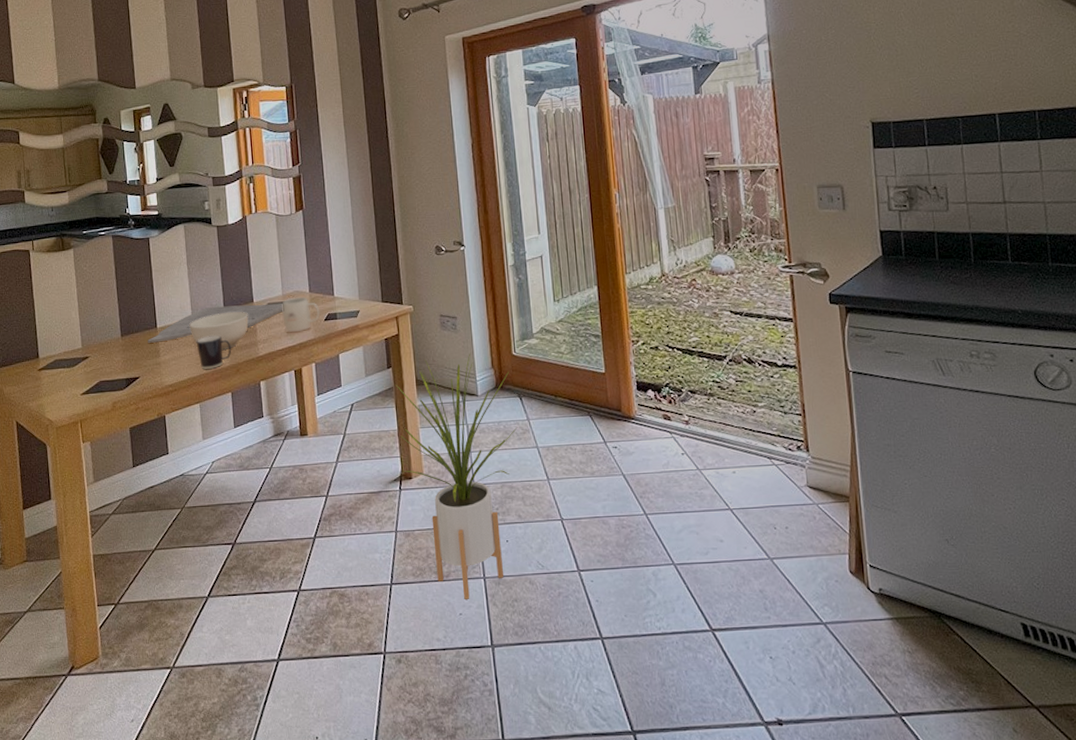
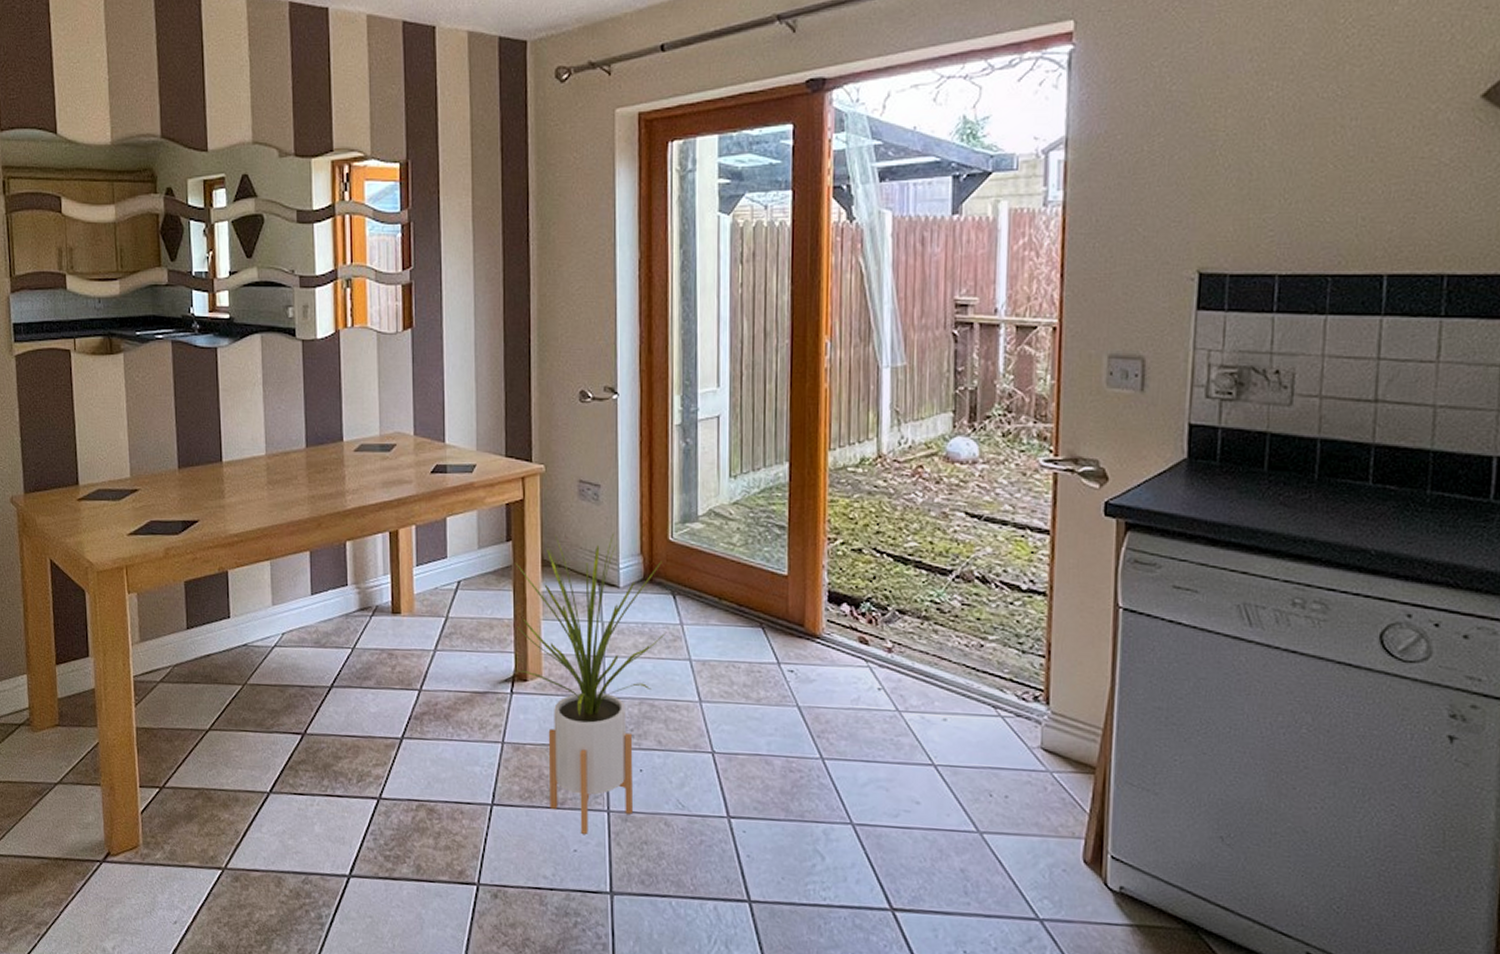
newspaper: present [148,304,283,343] -> none [210,442,380,480]
bowl: present [189,311,249,350] -> none [262,450,336,497]
mug: present [196,335,232,369] -> none [269,478,313,519]
mug: present [282,297,321,333] -> none [378,441,426,485]

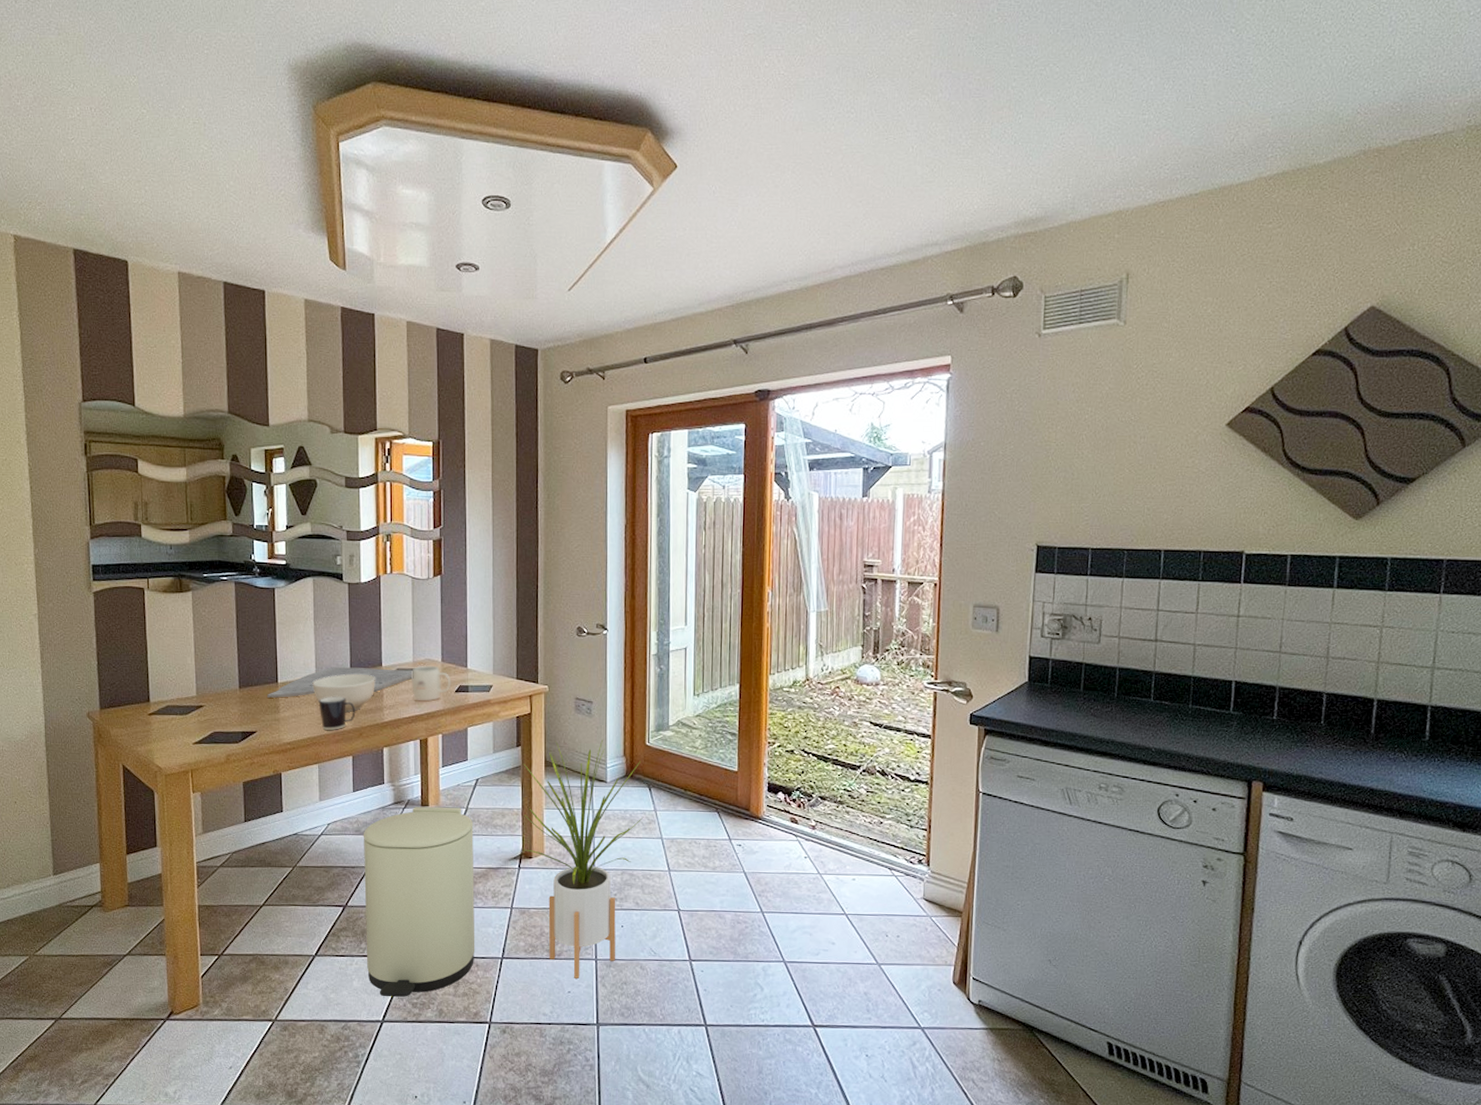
newspaper: none [210,442,380,480] -> present [267,667,413,698]
bowl: none [262,450,336,497] -> present [312,673,375,712]
mug: none [269,478,313,519] -> present [318,696,356,730]
pedal bin: none [323,614,459,848] -> present [363,806,475,997]
mug: none [378,441,426,485] -> present [412,666,452,702]

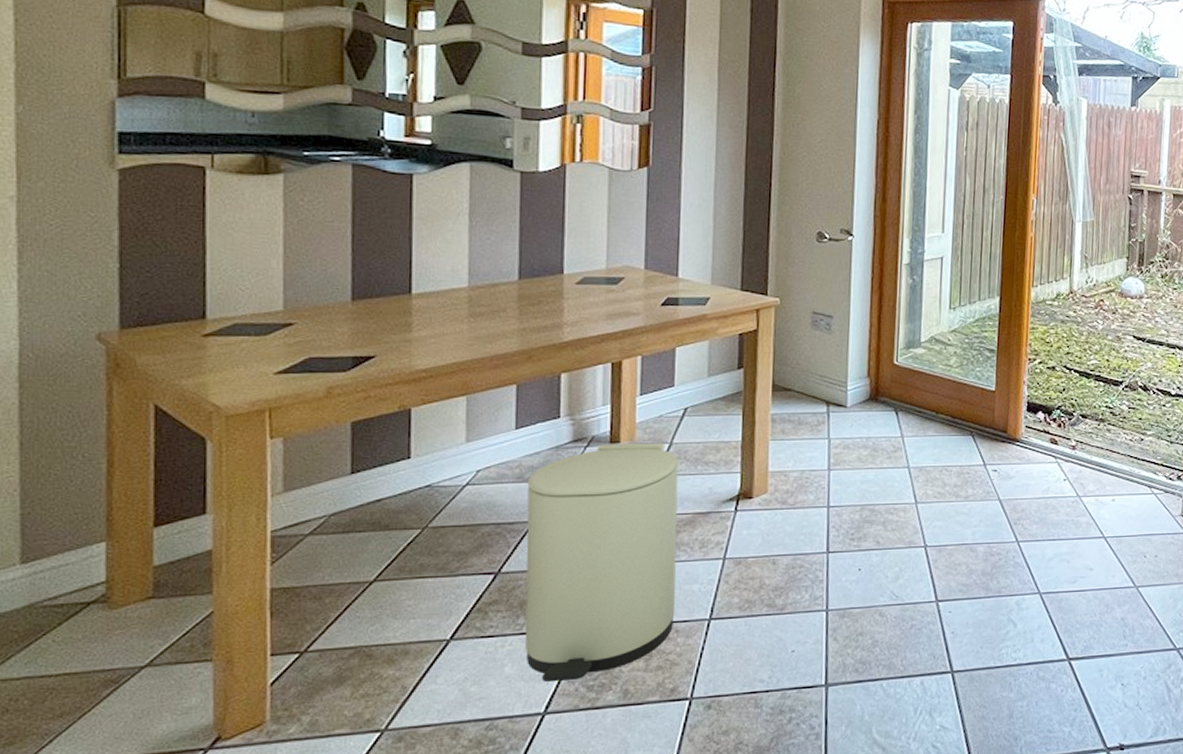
newspaper: present [267,667,413,698] -> none [395,274,605,313]
bowl: present [312,673,375,712] -> none [463,282,553,330]
mug: present [318,696,356,730] -> none [470,310,524,353]
mug: present [412,666,452,702] -> none [603,274,657,317]
house plant: present [523,739,644,978] -> none [742,359,889,635]

